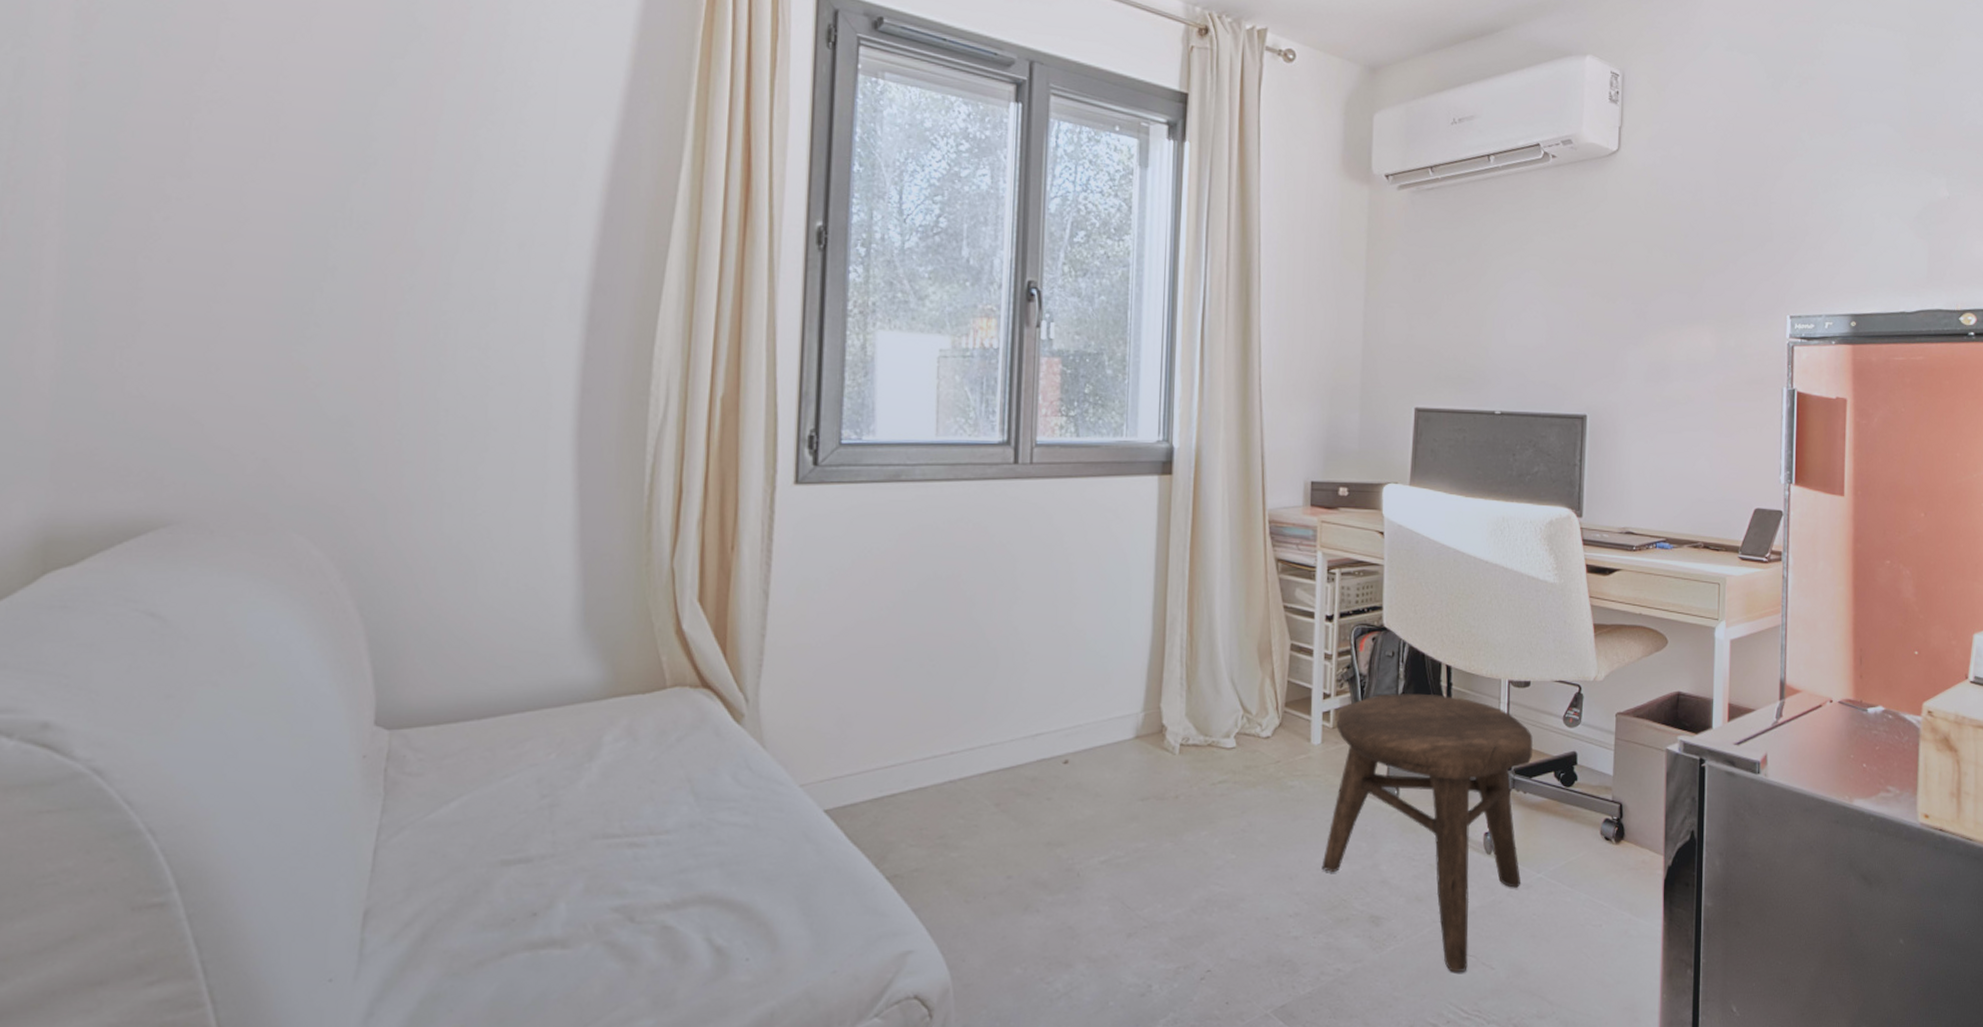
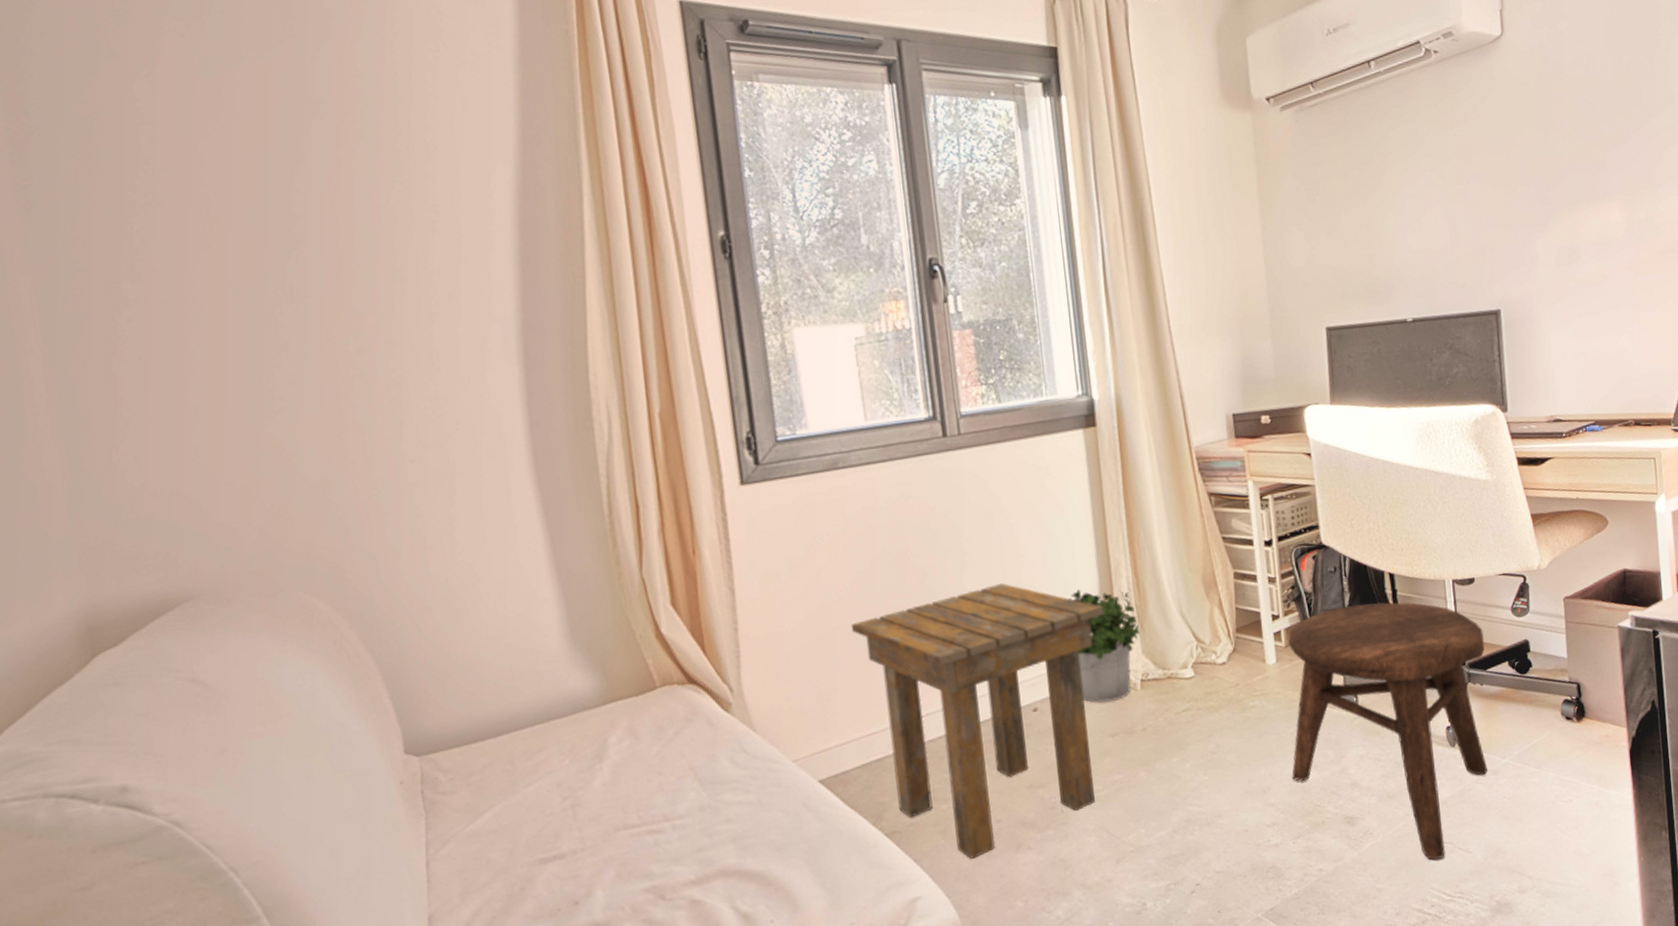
side table: none [886,624,1152,915] -> present [850,583,1103,859]
potted plant: none [1117,641,1187,764] -> present [1069,589,1141,703]

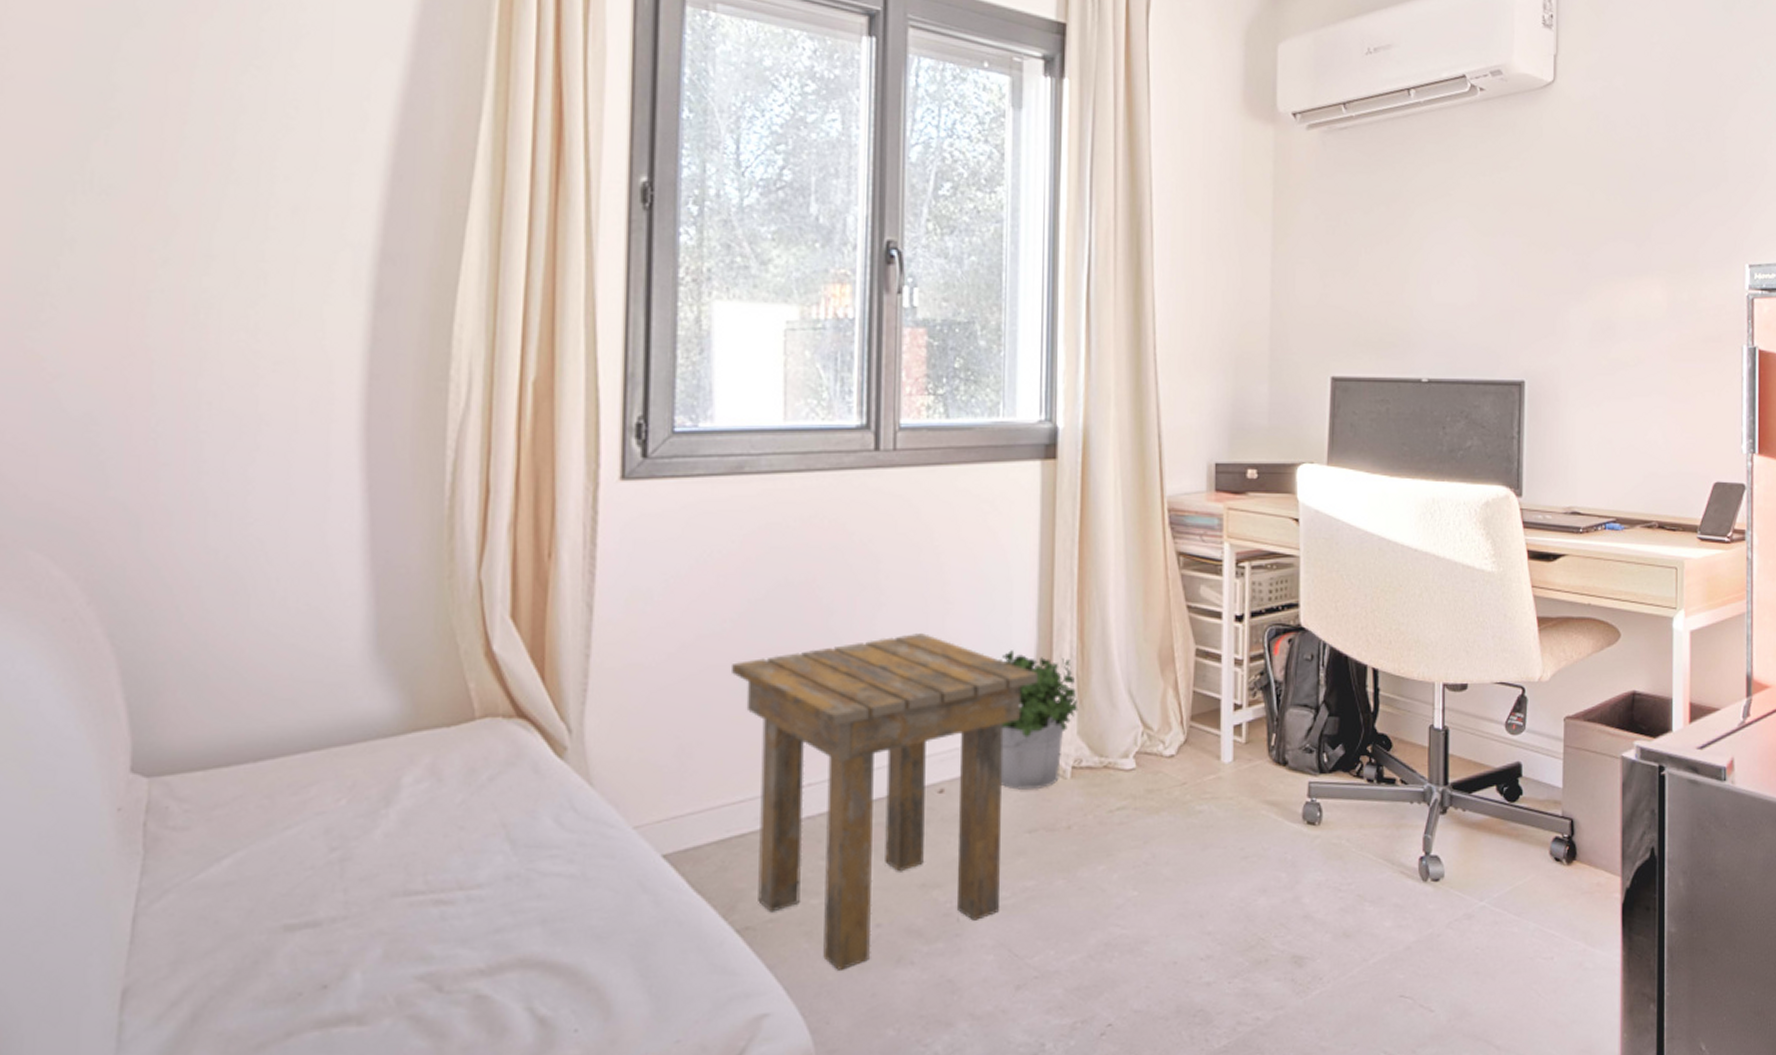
stool: present [1288,602,1488,860] -> none [1236,701,1473,1017]

